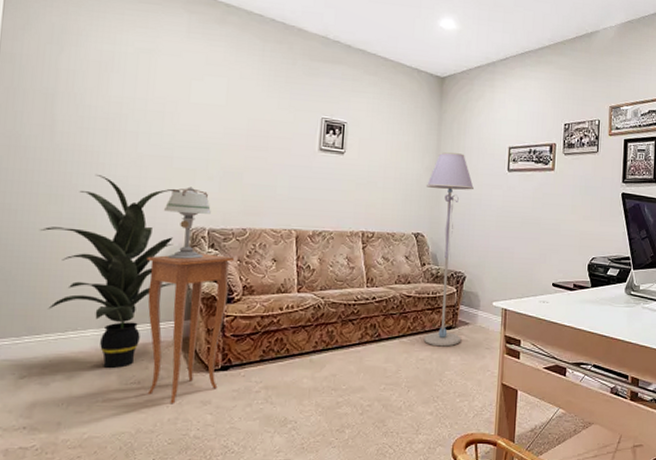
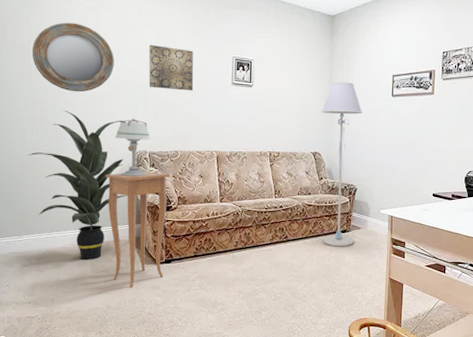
home mirror: none [58,65,170,153] -> present [33,22,114,92]
wall art: none [213,98,273,156] -> present [149,44,194,91]

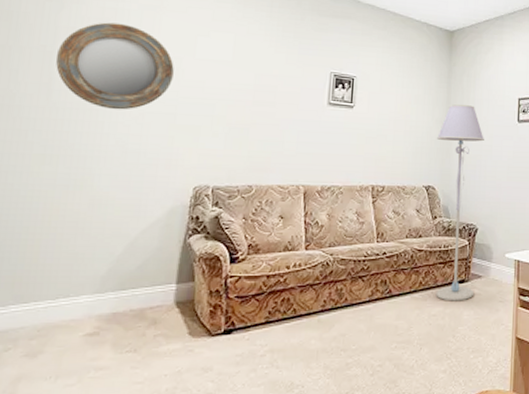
indoor plant: present [28,111,128,261] -> none [32,133,183,337]
side table: present [105,171,170,288] -> none [144,211,239,373]
table lamp: present [115,118,150,176] -> none [166,144,216,218]
wall art: present [149,44,194,91] -> none [218,53,281,111]

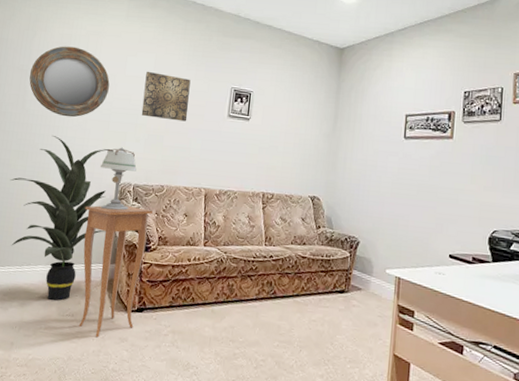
indoor plant: none [32,133,183,337] -> present [10,136,113,301]
side table: none [144,211,239,373] -> present [78,205,153,338]
table lamp: none [166,144,216,218] -> present [101,147,137,211]
wall art: none [218,53,281,111] -> present [141,71,191,122]
floor lamp: present [435,104,484,301] -> none [316,119,370,311]

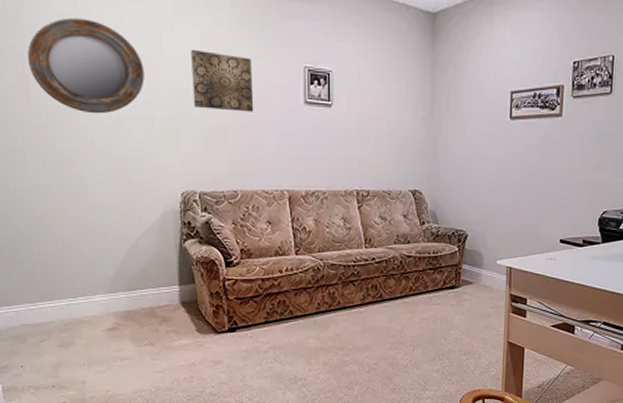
indoor plant: present [10,136,113,301] -> none [34,139,175,332]
side table: present [78,205,153,338] -> none [142,217,228,364]
table lamp: present [101,147,137,211] -> none [152,148,200,224]

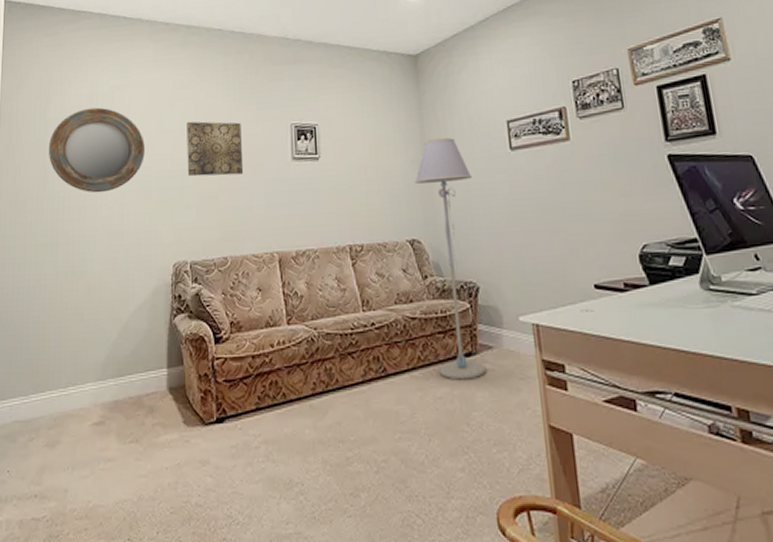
floor lamp: none [421,100,473,306] -> present [414,138,487,380]

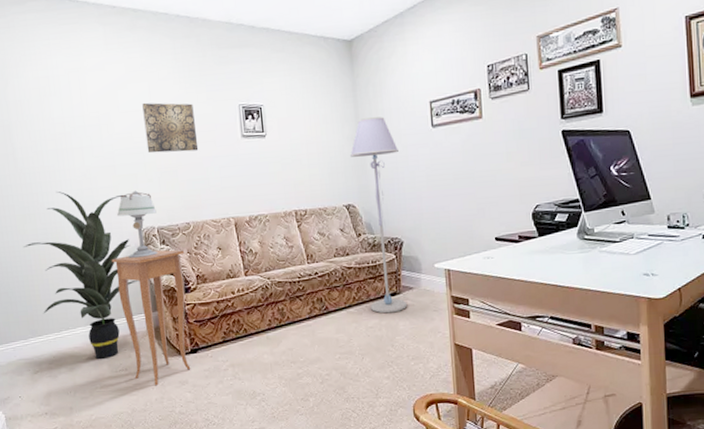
indoor plant: none [40,218,165,427] -> present [23,191,140,360]
home mirror: present [49,107,145,193] -> none [13,89,106,169]
side table: none [135,289,218,465] -> present [111,249,191,386]
table lamp: none [147,218,191,298] -> present [117,190,158,258]

